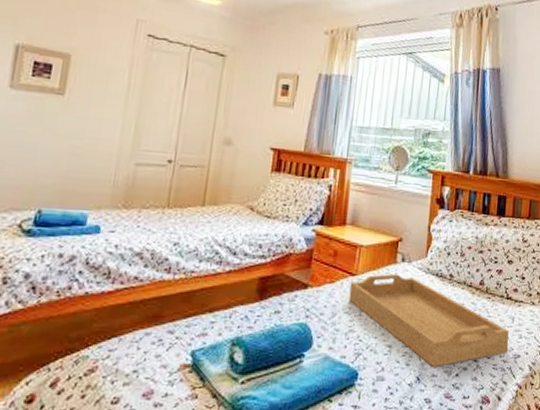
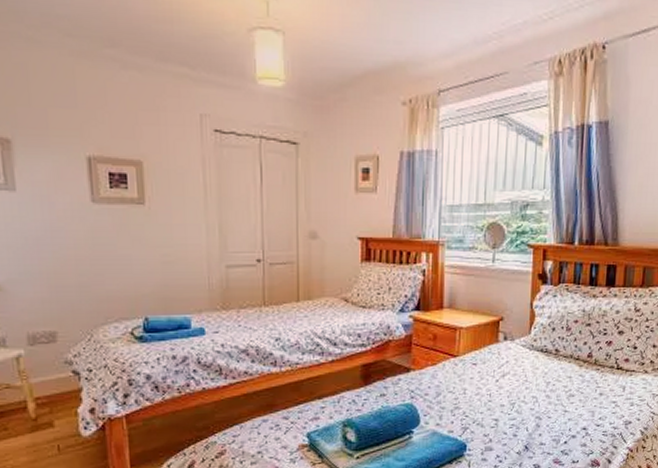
serving tray: present [348,274,509,367] -> none [452,353,620,436]

